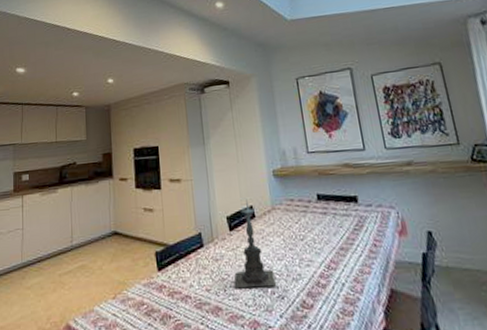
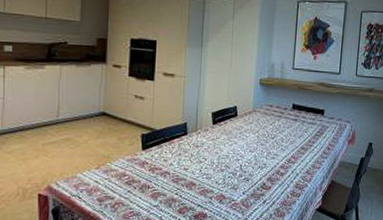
candle holder: present [234,199,277,289] -> none [209,100,245,171]

